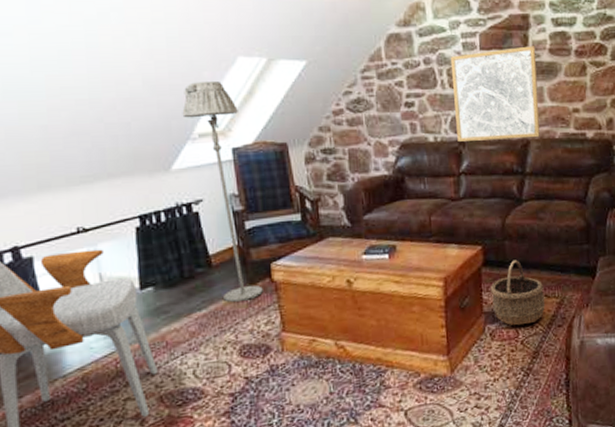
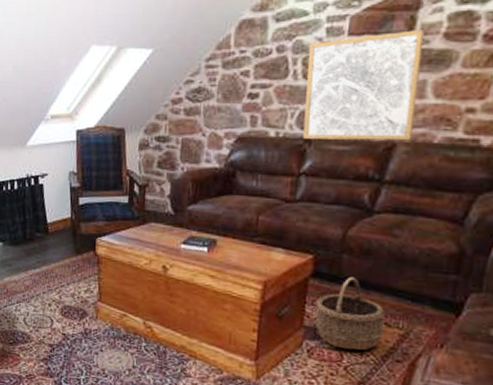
floor lamp: present [182,80,263,303] -> none [40,67,87,268]

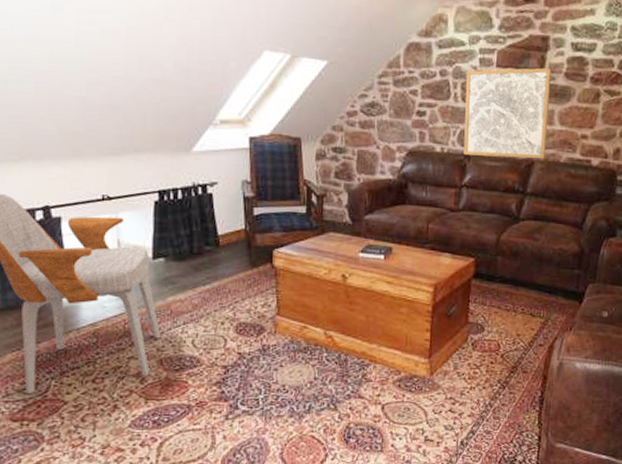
wicker basket: present [316,276,385,350] -> none [477,275,530,340]

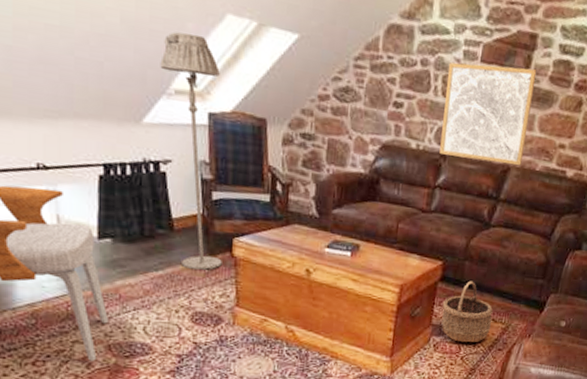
floor lamp: none [207,71,263,283] -> present [160,32,222,271]
wicker basket: none [477,275,530,340] -> present [441,280,493,343]

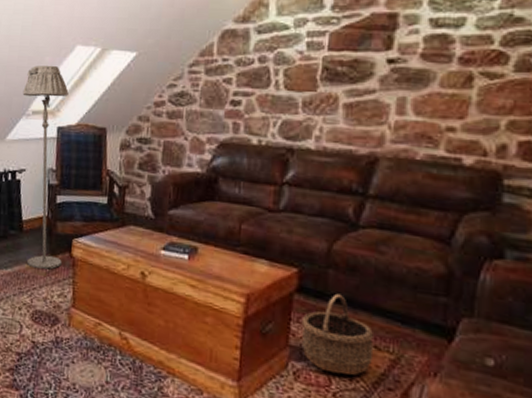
wall art: present [439,62,537,166] -> none [285,49,402,156]

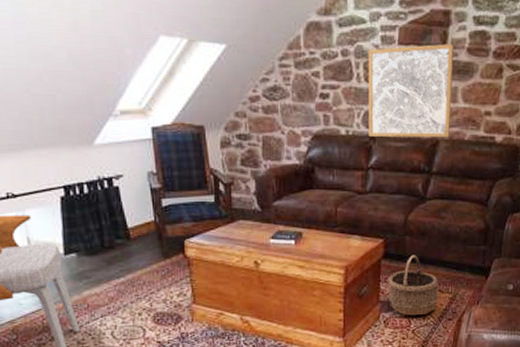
floor lamp: present [22,65,69,270] -> none [105,58,177,274]
wall art: none [285,49,402,156] -> present [368,44,454,138]

